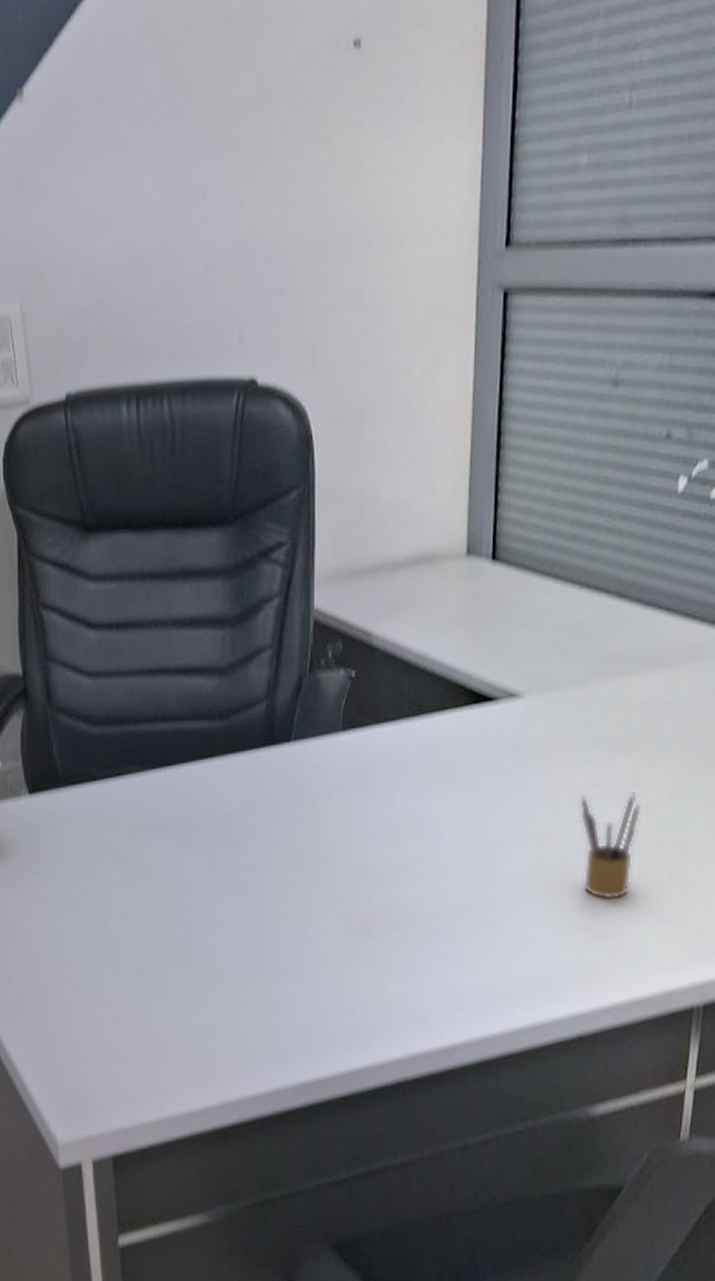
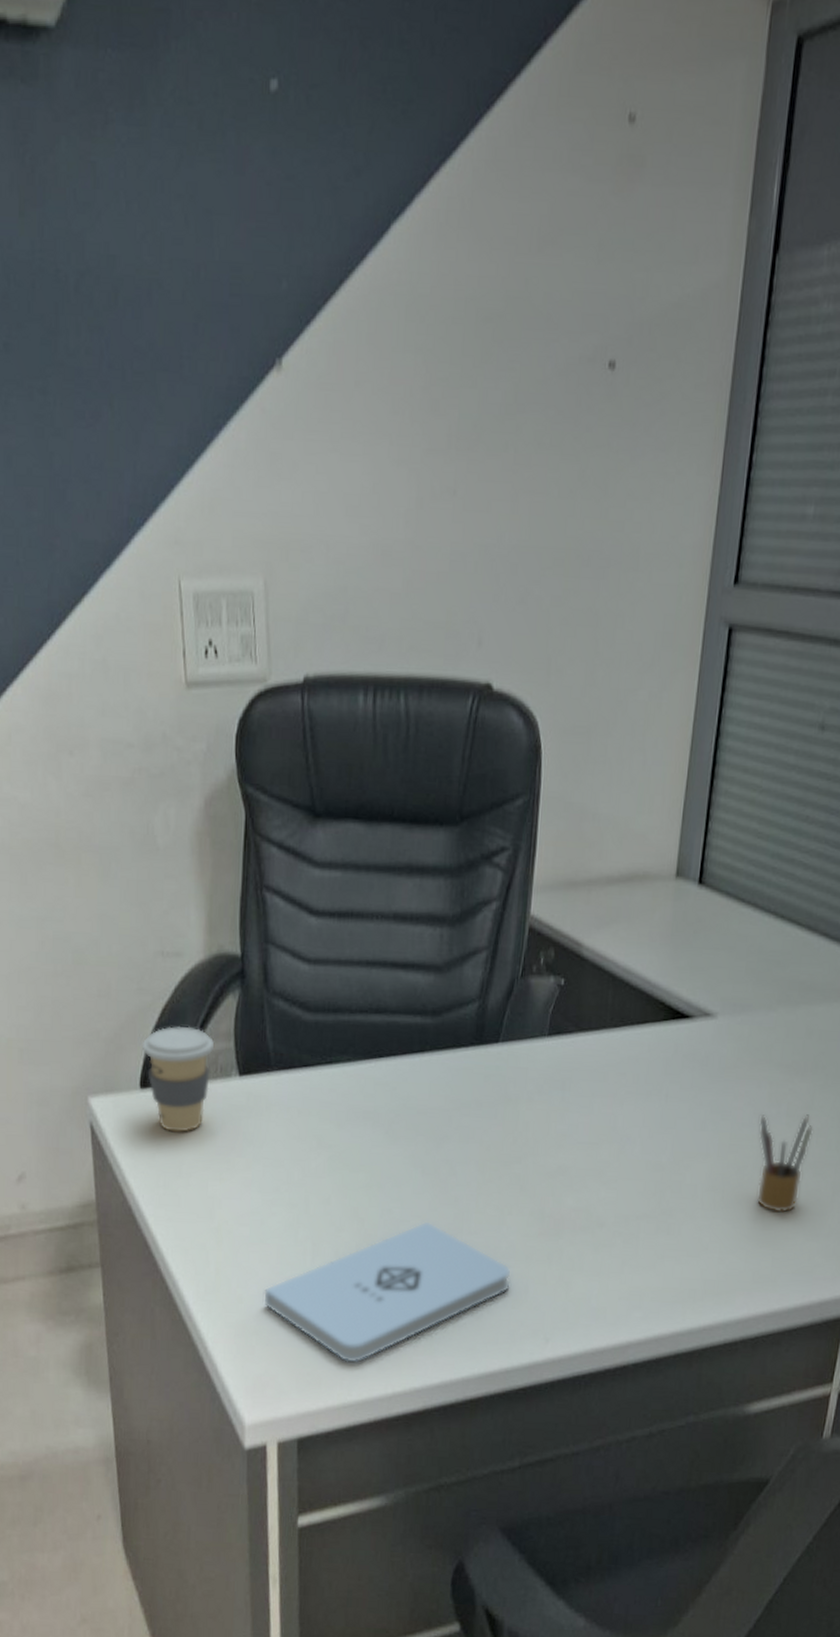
notepad: none [67,929,322,1077] -> present [262,1221,511,1363]

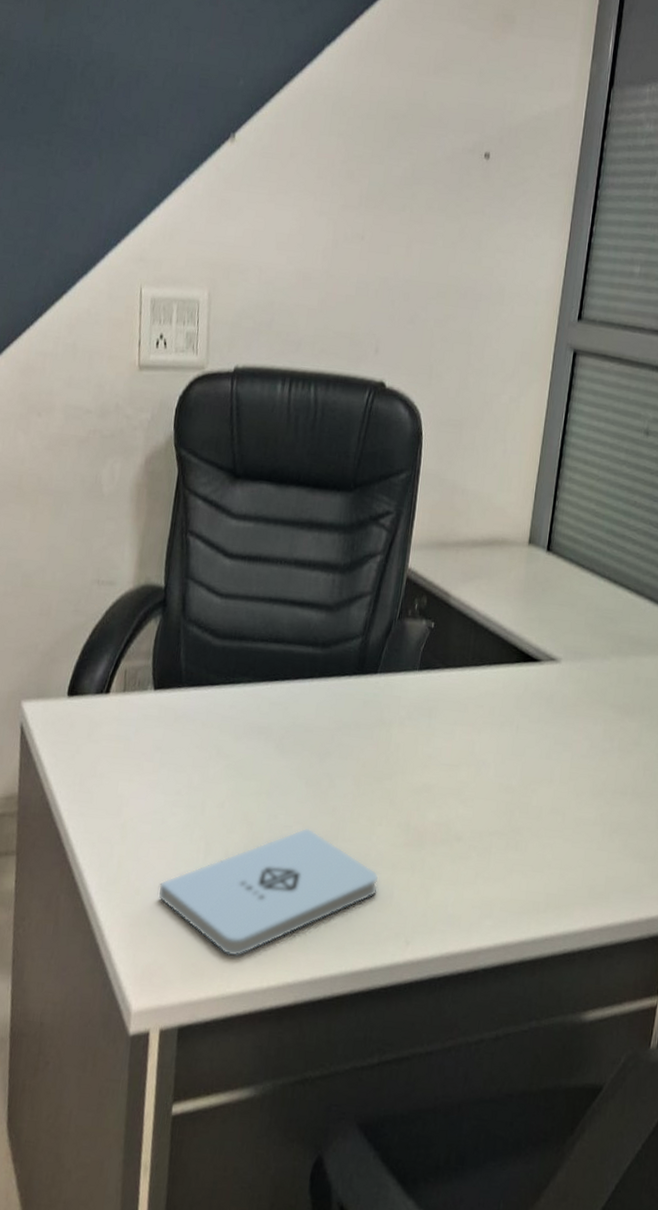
coffee cup: present [143,1026,214,1132] -> none [73,644,135,737]
pencil box: present [756,1114,813,1213] -> none [592,748,641,836]

